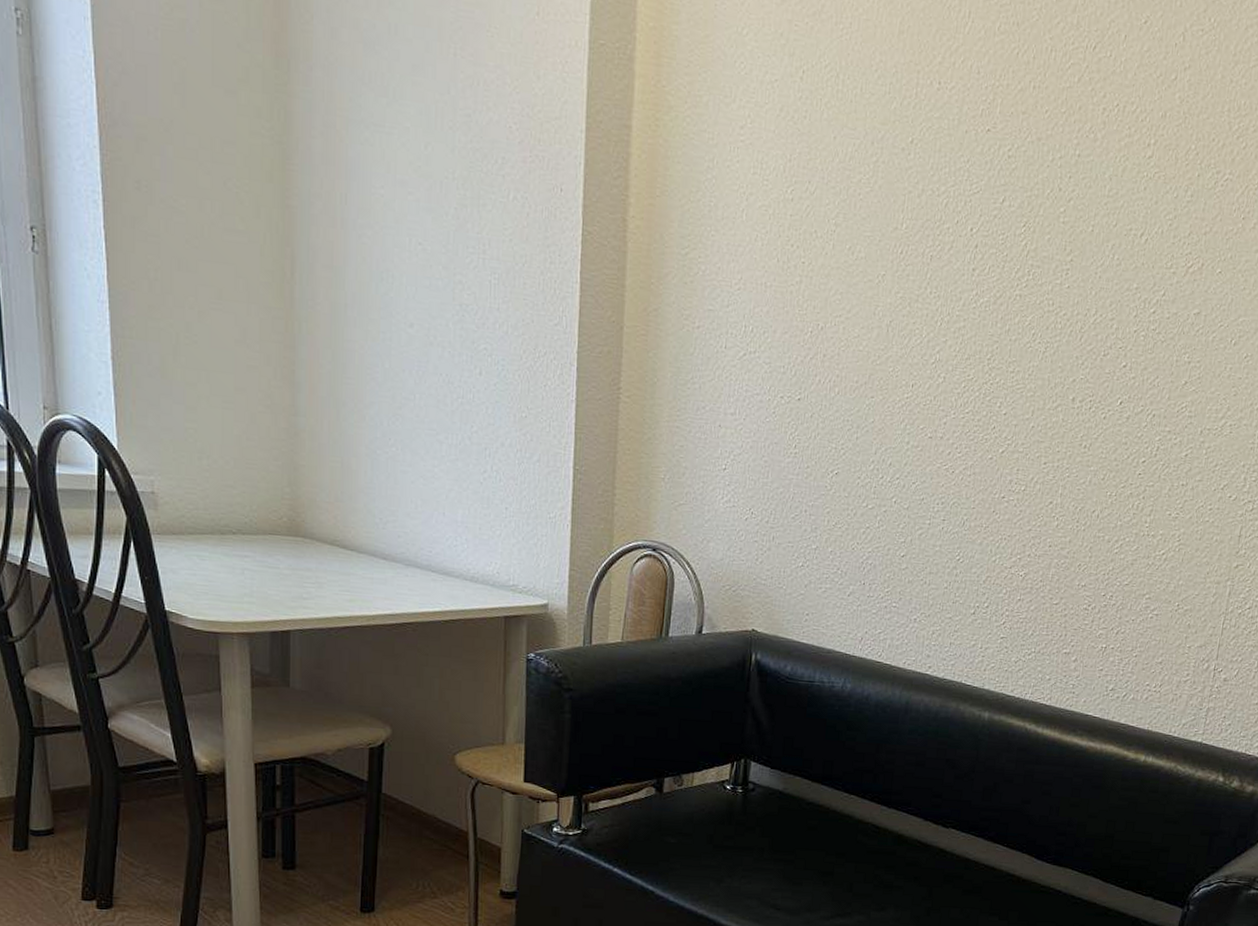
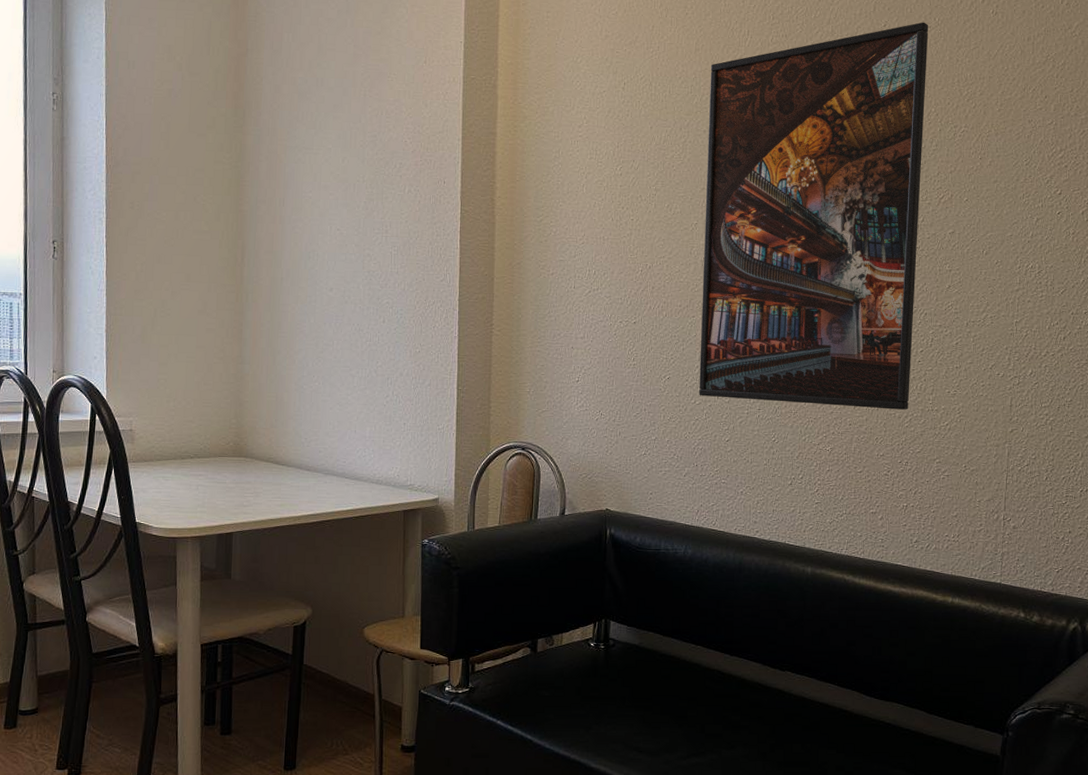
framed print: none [872,21,1201,533] -> present [699,22,929,410]

